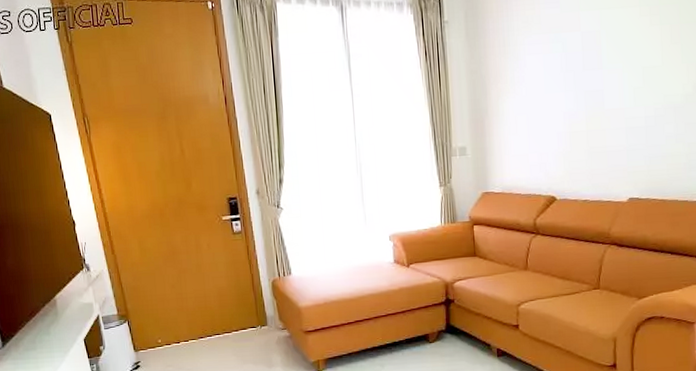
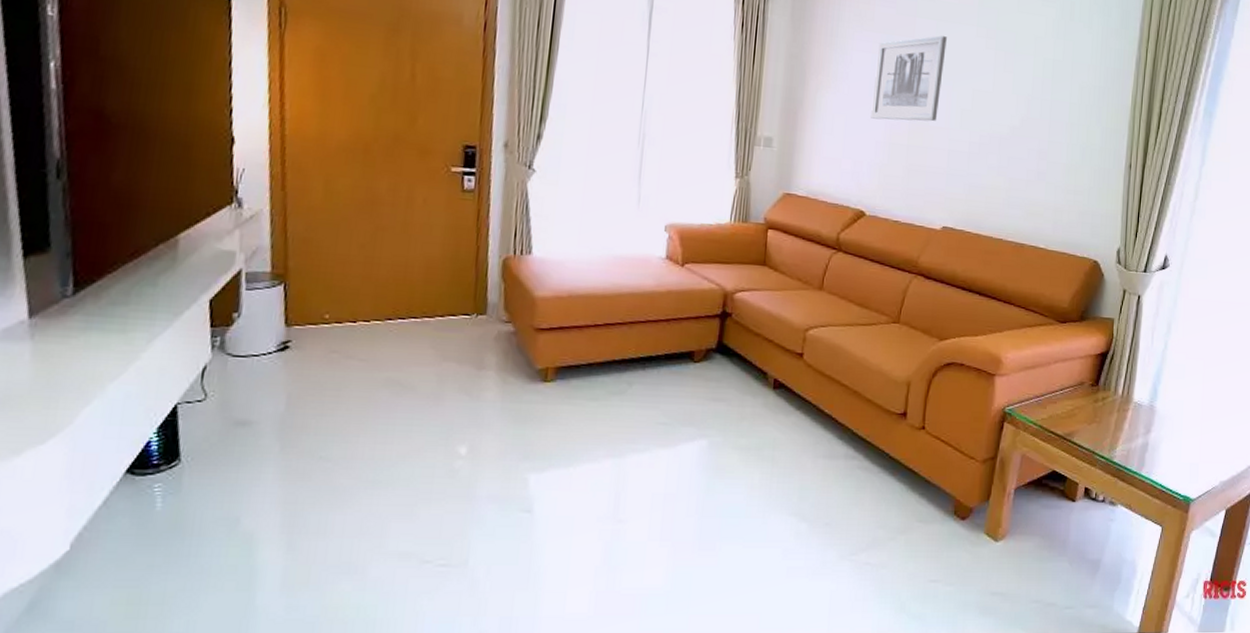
wall art: none [548,23,612,113] -> present [871,36,947,122]

